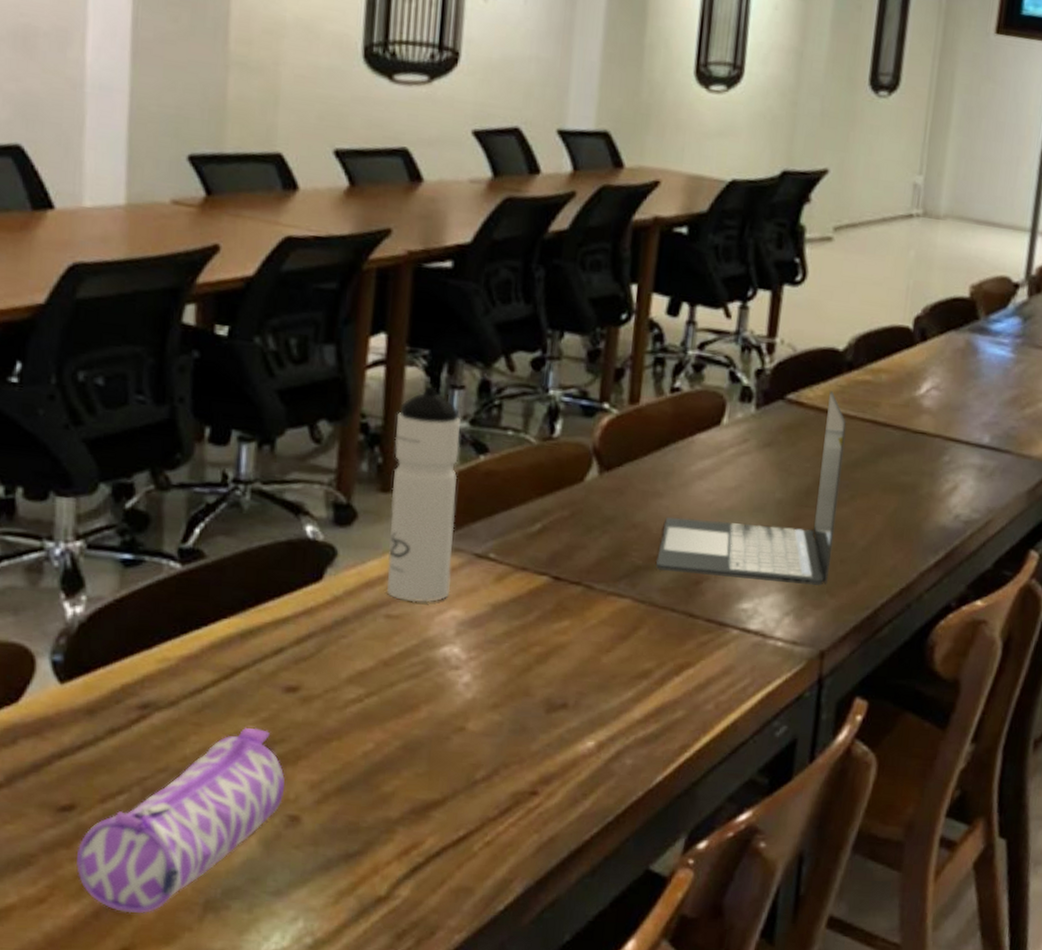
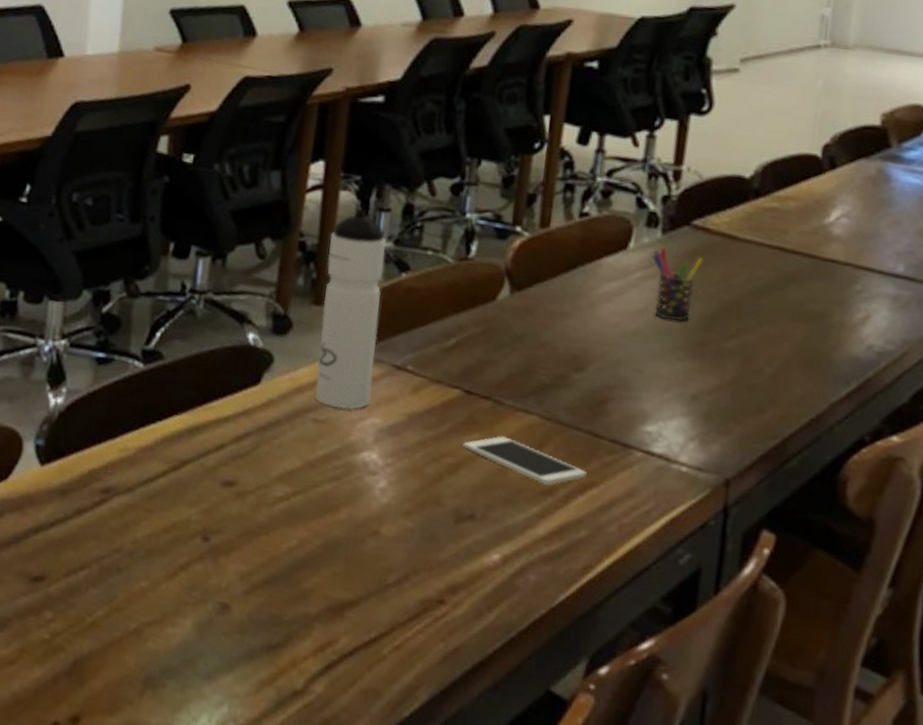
pencil case: present [76,728,285,914] -> none [42,517,219,683]
cell phone: none [552,621,683,668] -> present [463,435,587,485]
laptop: present [656,391,847,586] -> none [562,217,754,412]
pen holder: none [745,421,798,498] -> present [651,246,704,322]

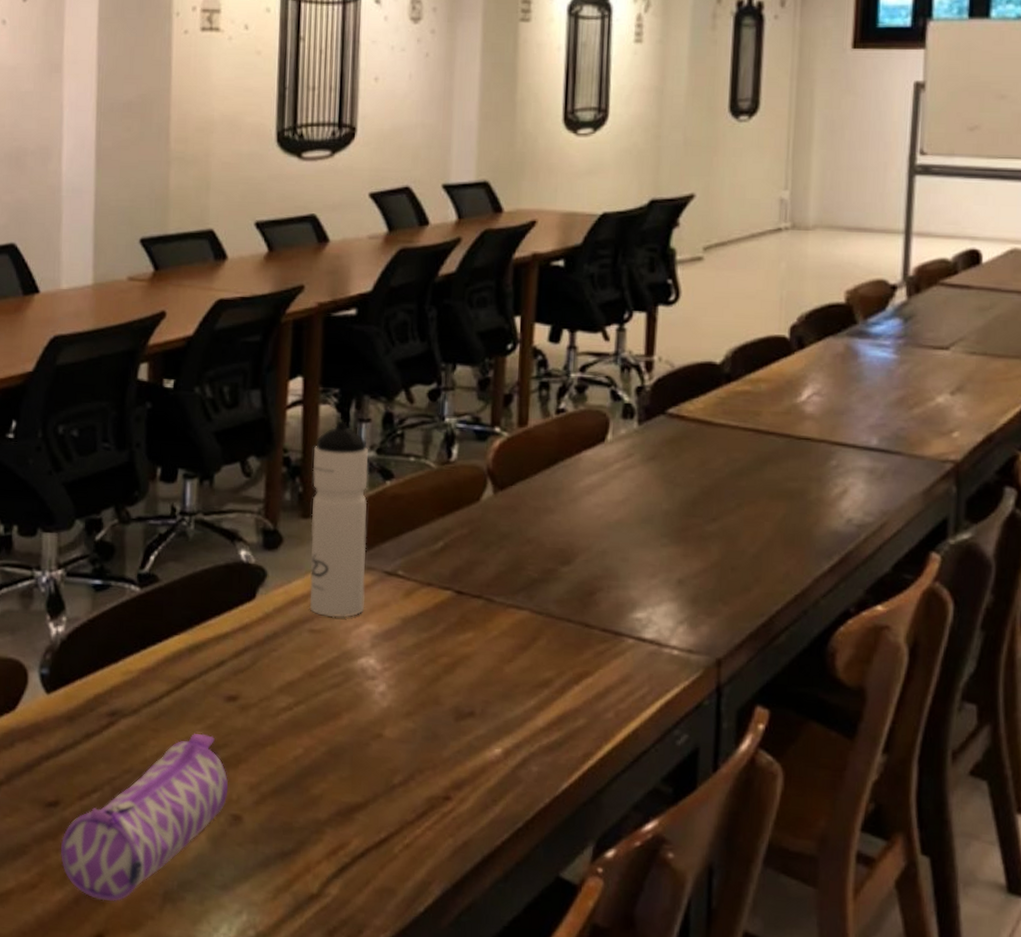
pencil case: none [42,517,219,683] -> present [61,733,228,901]
cell phone: present [463,435,587,485] -> none [458,633,581,677]
pen holder: present [651,246,704,322] -> none [629,437,681,509]

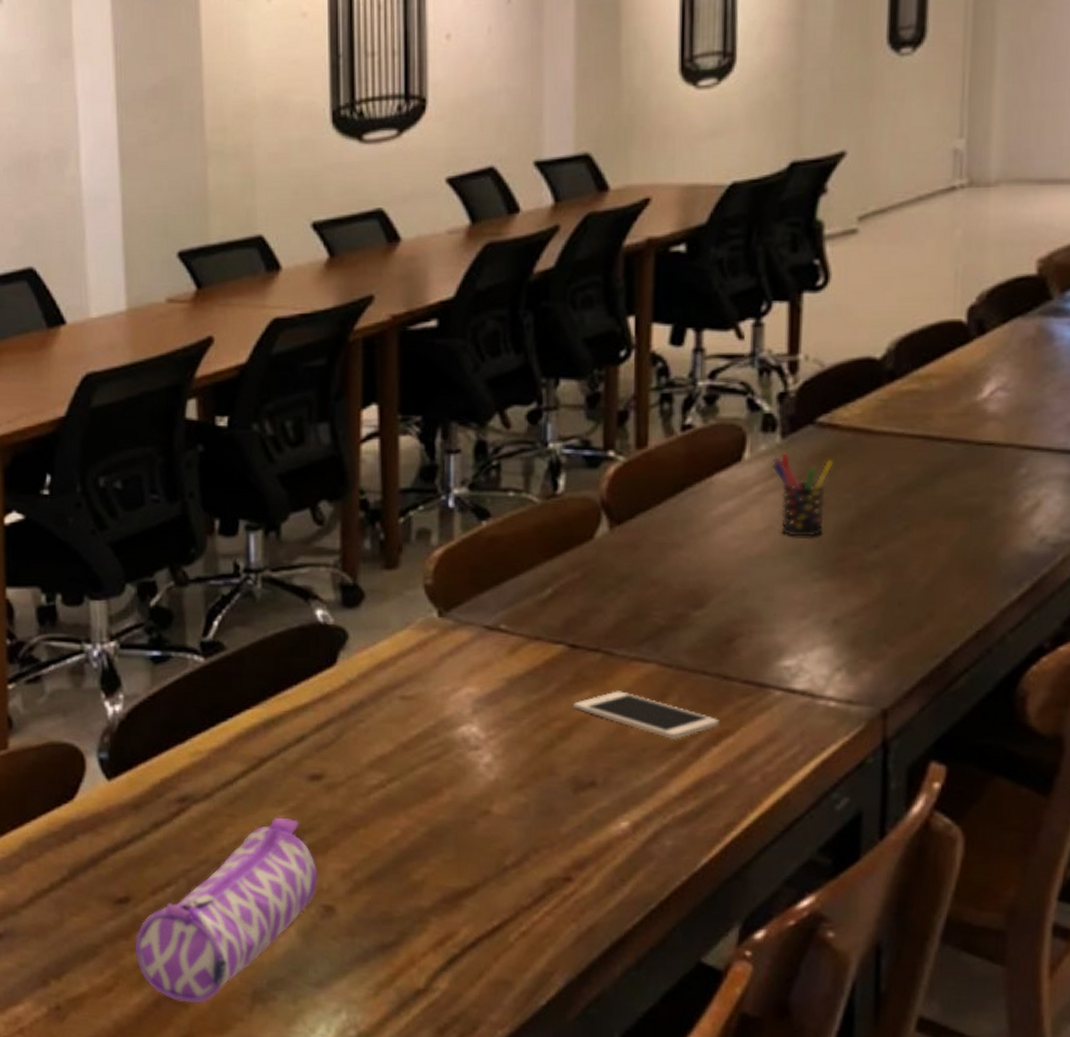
water bottle: present [310,421,369,618] -> none [394,454,464,682]
cell phone: none [458,633,581,677] -> present [573,691,719,739]
pen holder: none [629,437,681,509] -> present [772,452,834,537]

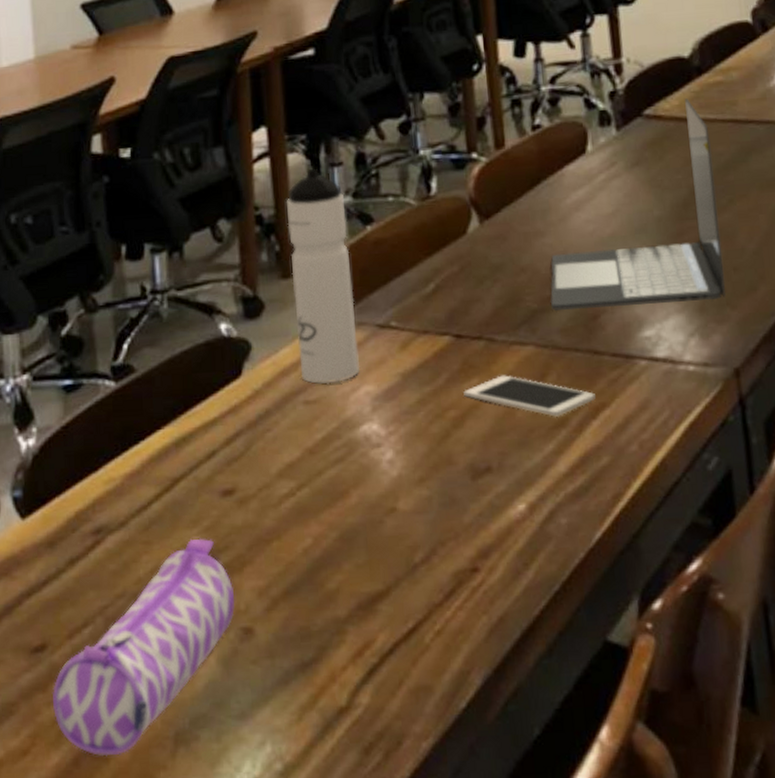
water bottle: none [394,454,464,682] -> present [286,168,360,384]
laptop: none [681,407,893,634] -> present [550,98,726,310]
pen holder: present [772,452,834,537] -> none [611,143,663,217]

